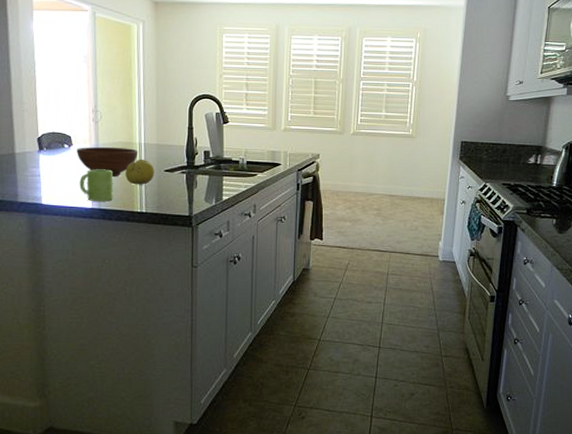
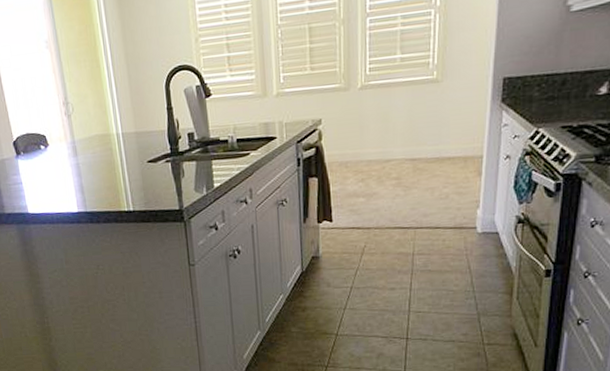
bowl: present [77,146,139,176] -> none [53,140,118,175]
mug: present [79,169,113,202] -> none [61,167,98,205]
fruit: present [125,159,155,185] -> none [106,151,137,182]

